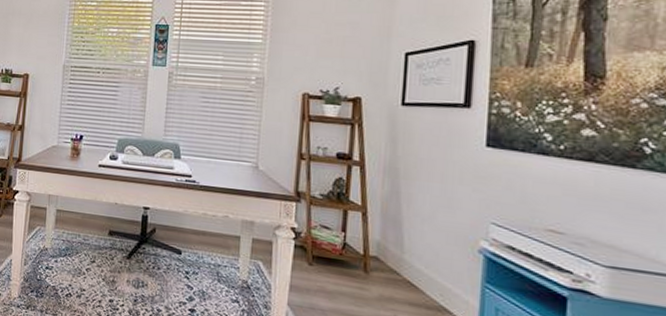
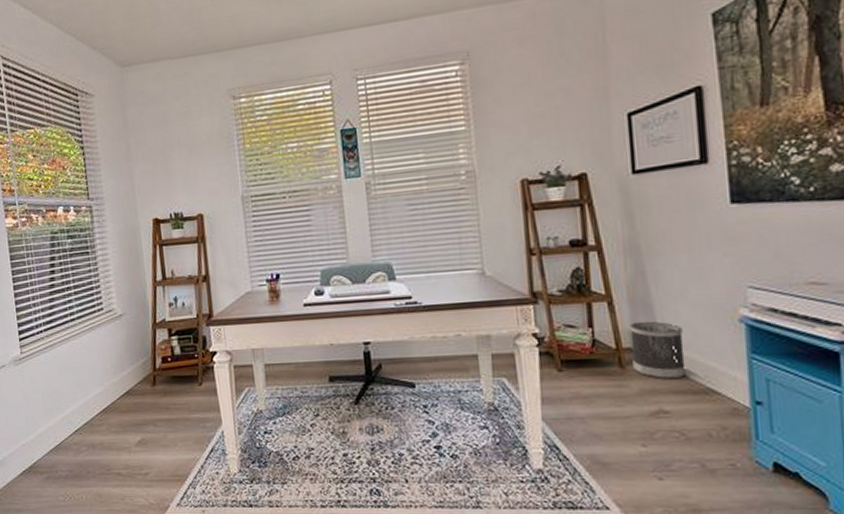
wastebasket: none [376,234,426,293] -> present [629,321,686,380]

